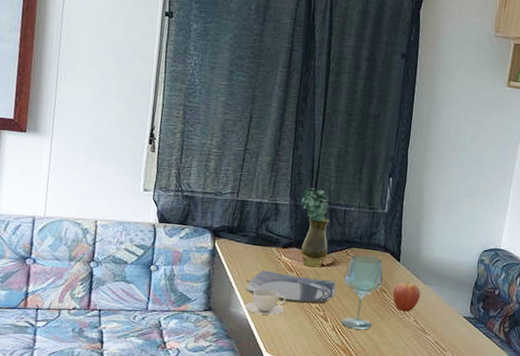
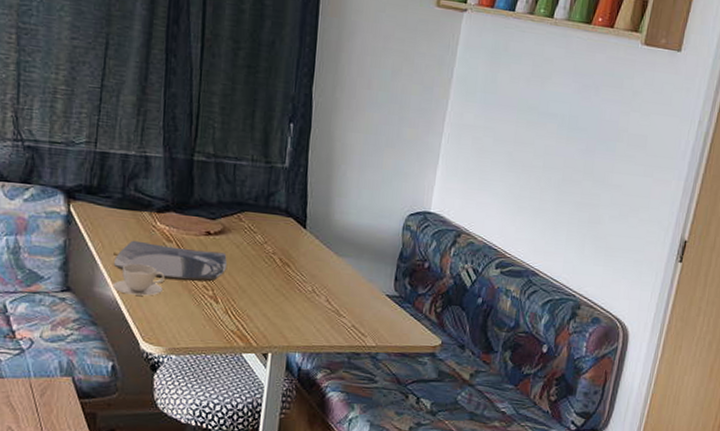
vase: present [301,185,330,268] -> none [178,132,216,237]
wine glass: present [341,254,383,330] -> none [236,220,286,313]
fruit: present [392,281,421,312] -> none [298,252,333,290]

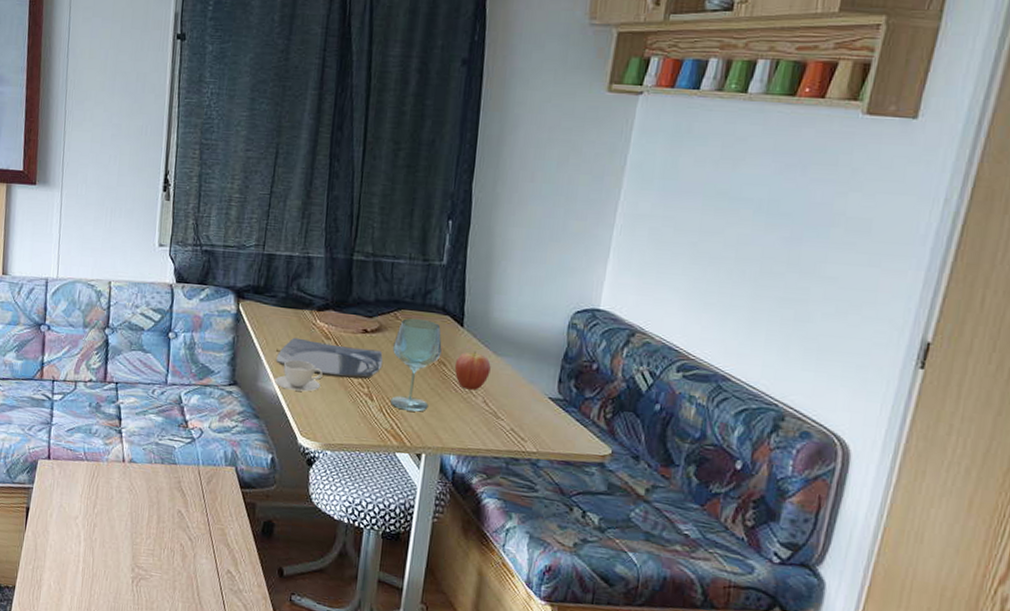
wine glass: none [236,220,286,313] -> present [390,318,442,412]
fruit: none [298,252,333,290] -> present [454,351,491,390]

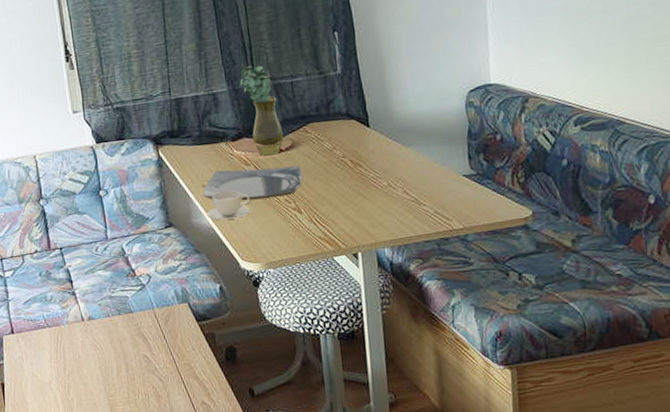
vase: none [338,232,374,335] -> present [240,64,284,156]
wine glass: present [390,318,442,412] -> none [308,127,355,216]
fruit: present [454,351,491,390] -> none [369,147,404,184]

